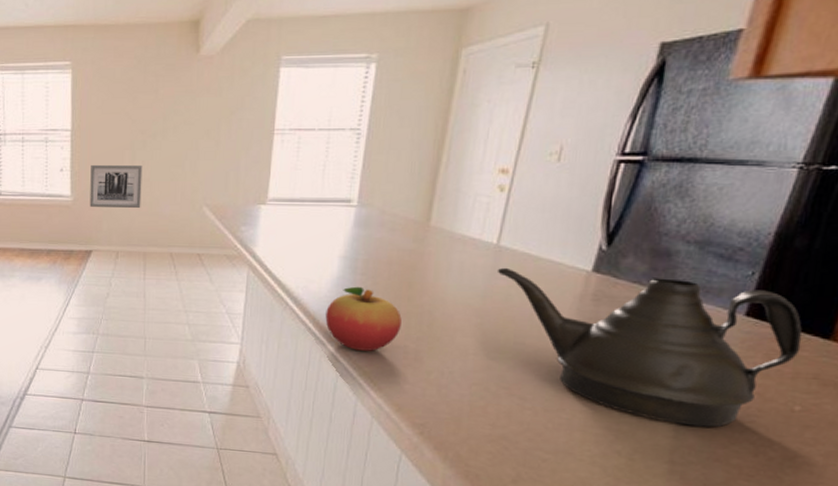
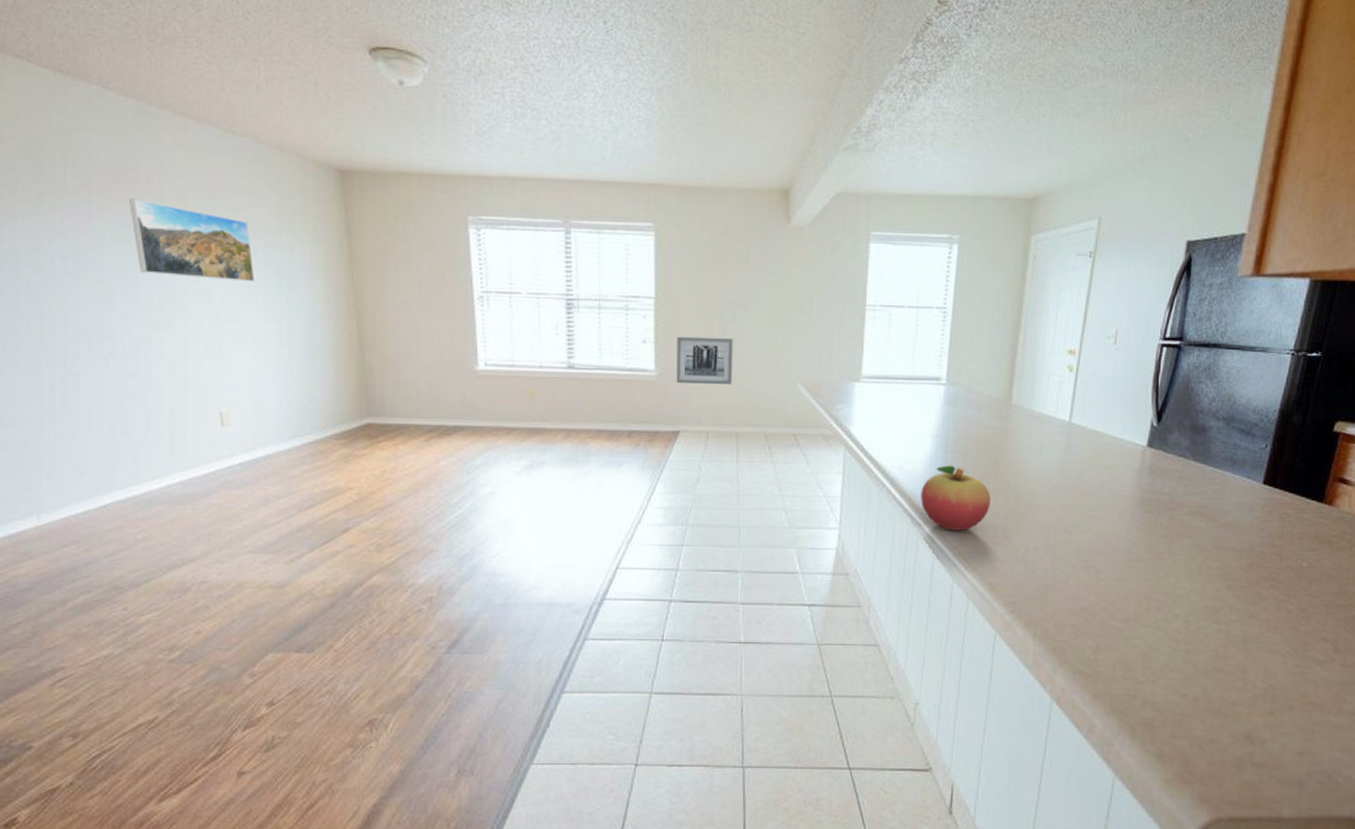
teapot: present [496,267,802,427] -> none [1070,443,1304,587]

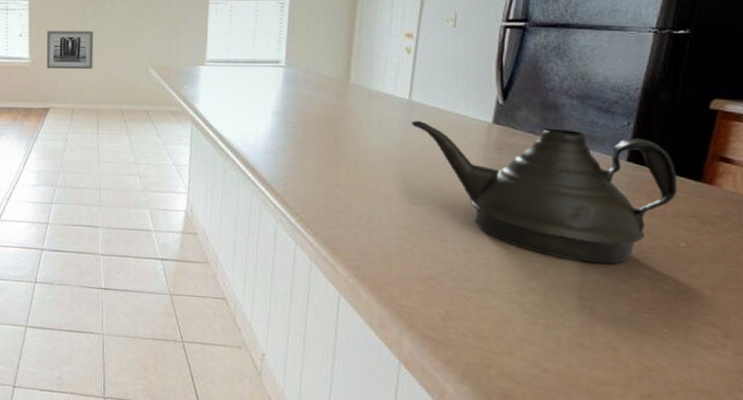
fruit: present [920,465,990,531] -> none [263,138,331,198]
teapot: none [1070,443,1304,587] -> present [411,120,678,264]

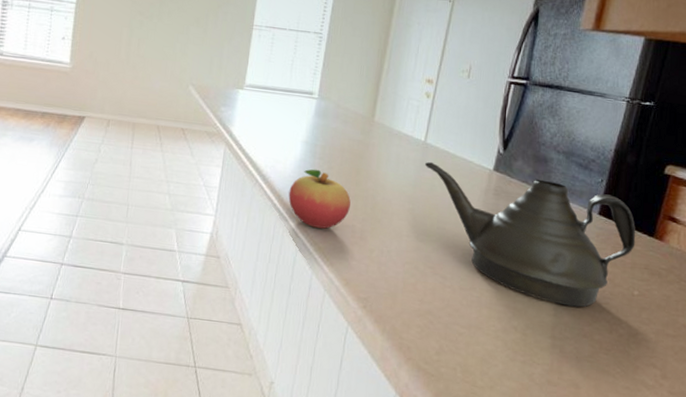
wall art: present [46,30,94,70] -> none [86,36,138,82]
fruit: none [263,138,331,198] -> present [288,169,351,229]

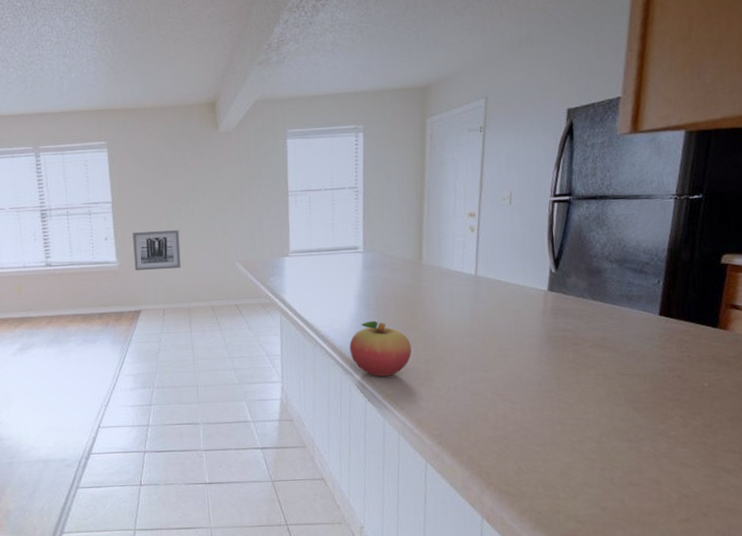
wall art: none [86,36,138,82] -> present [133,229,181,270]
teapot: present [424,161,636,307] -> none [478,291,700,409]

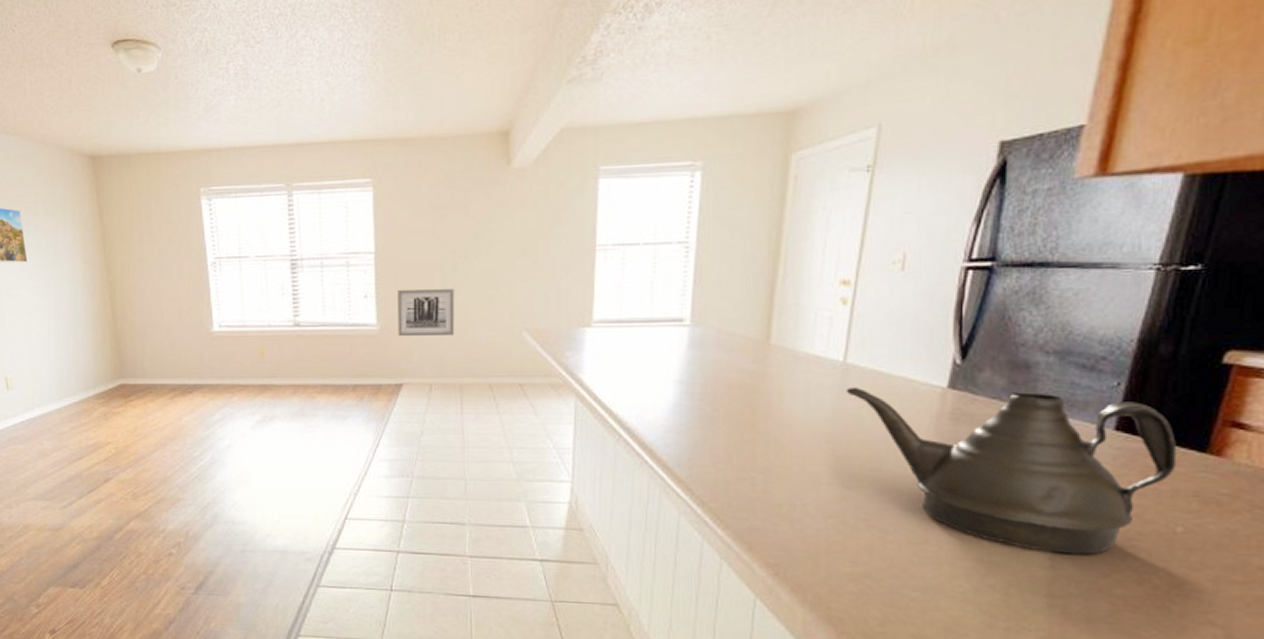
fruit: present [349,320,411,377] -> none [663,413,746,485]
teapot: none [478,291,700,409] -> present [845,386,1177,555]

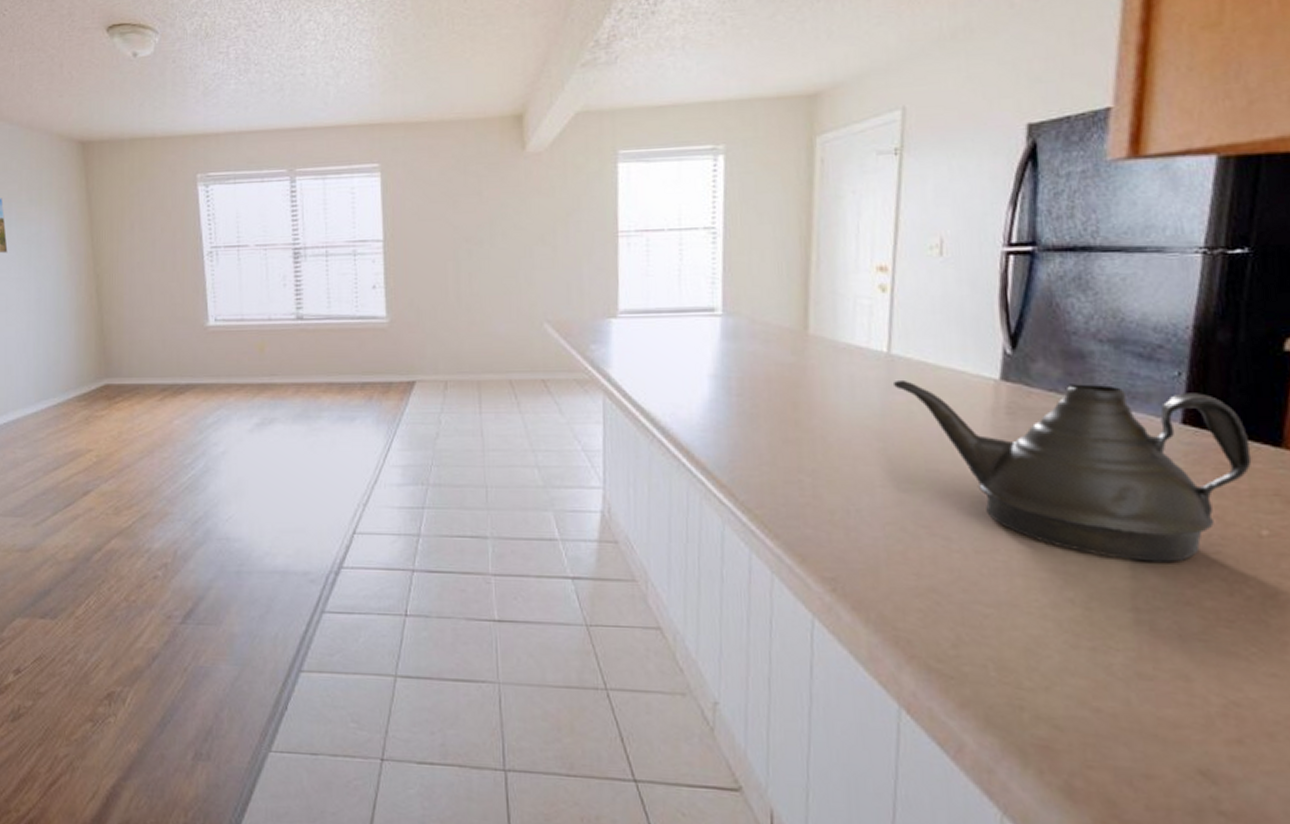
wall art: present [398,288,455,337] -> none [408,277,471,329]

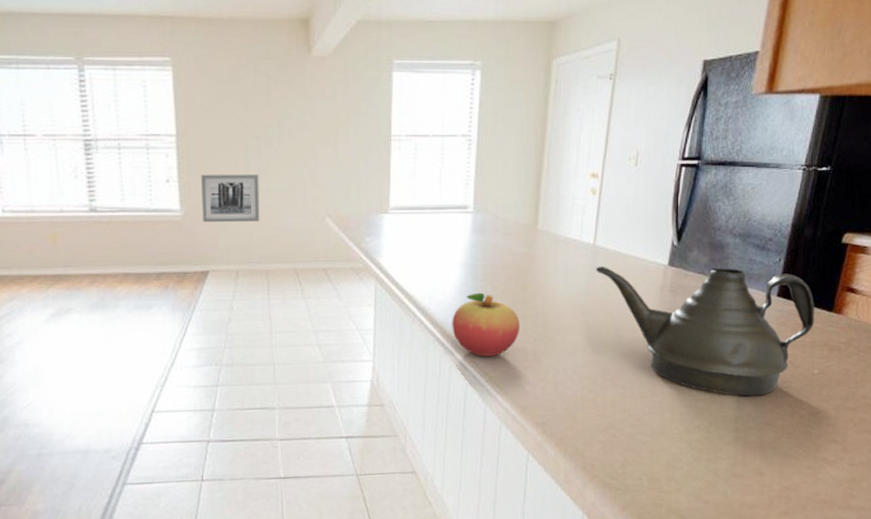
wall art: none [408,277,471,329] -> present [201,173,260,223]
fruit: none [700,410,792,489] -> present [452,292,520,357]

